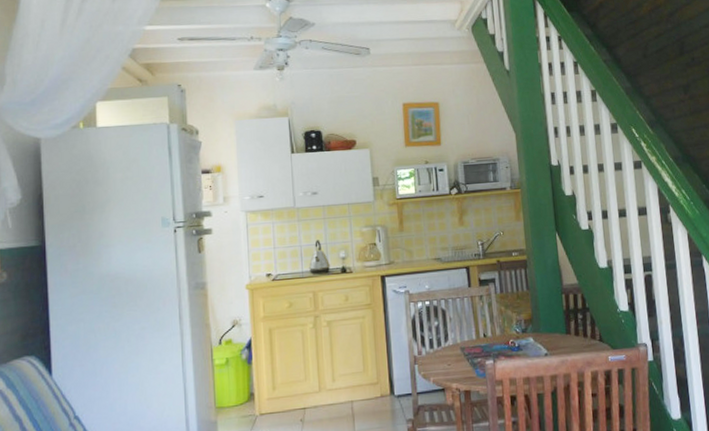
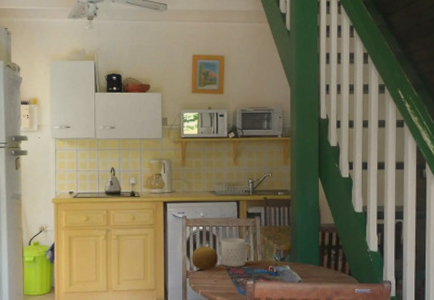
fruit: none [419,323,451,354] -> present [192,246,219,271]
mug: none [452,310,492,346] -> present [221,238,255,267]

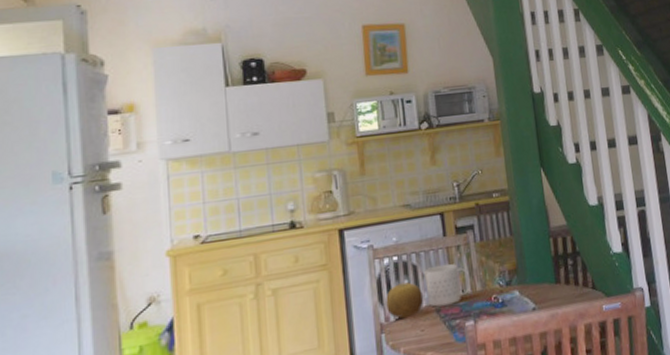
kettle: present [103,167,123,196] -> none [247,190,277,234]

